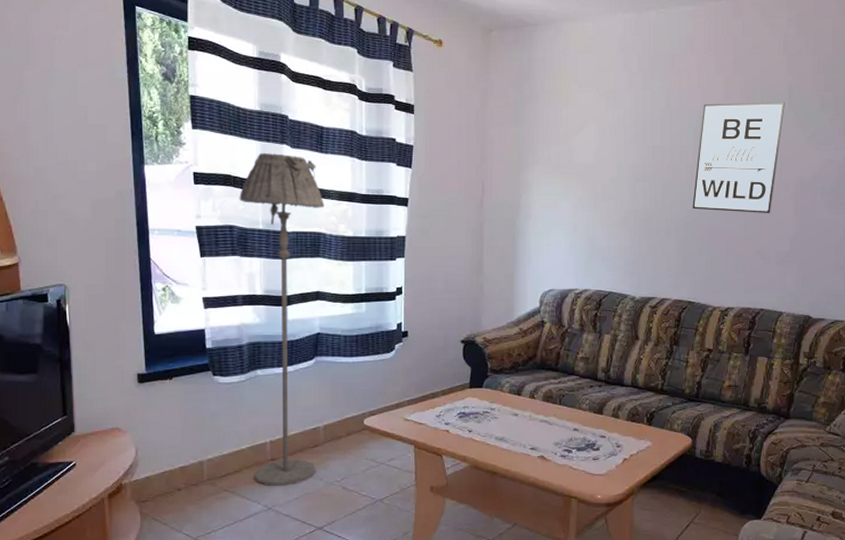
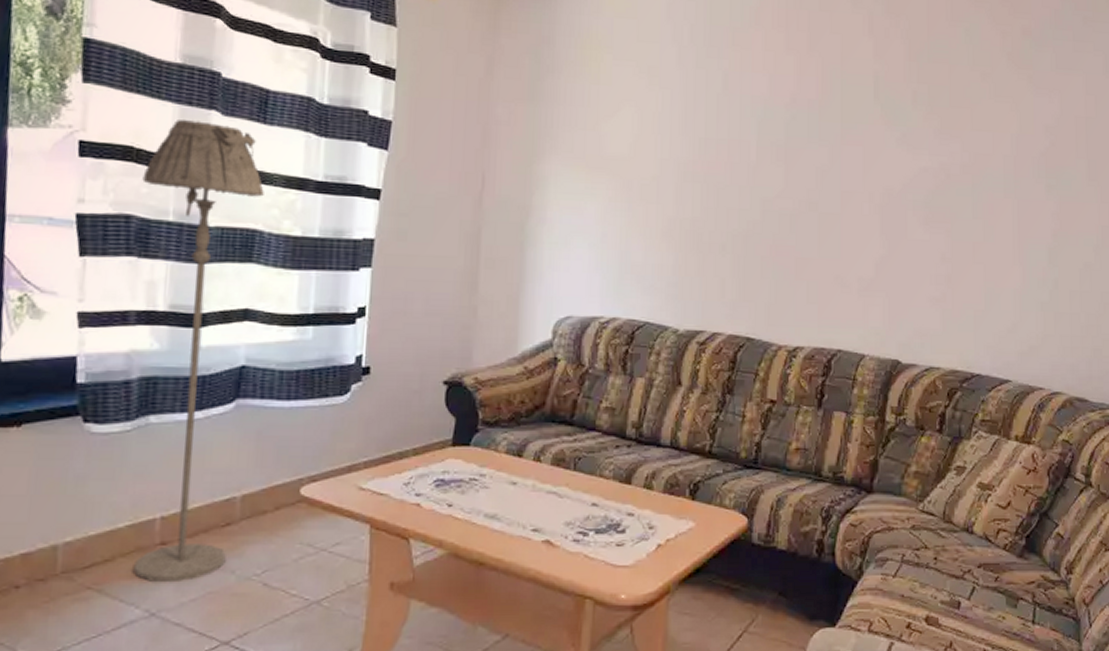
wall art: present [692,101,785,213] -> none [754,90,870,229]

